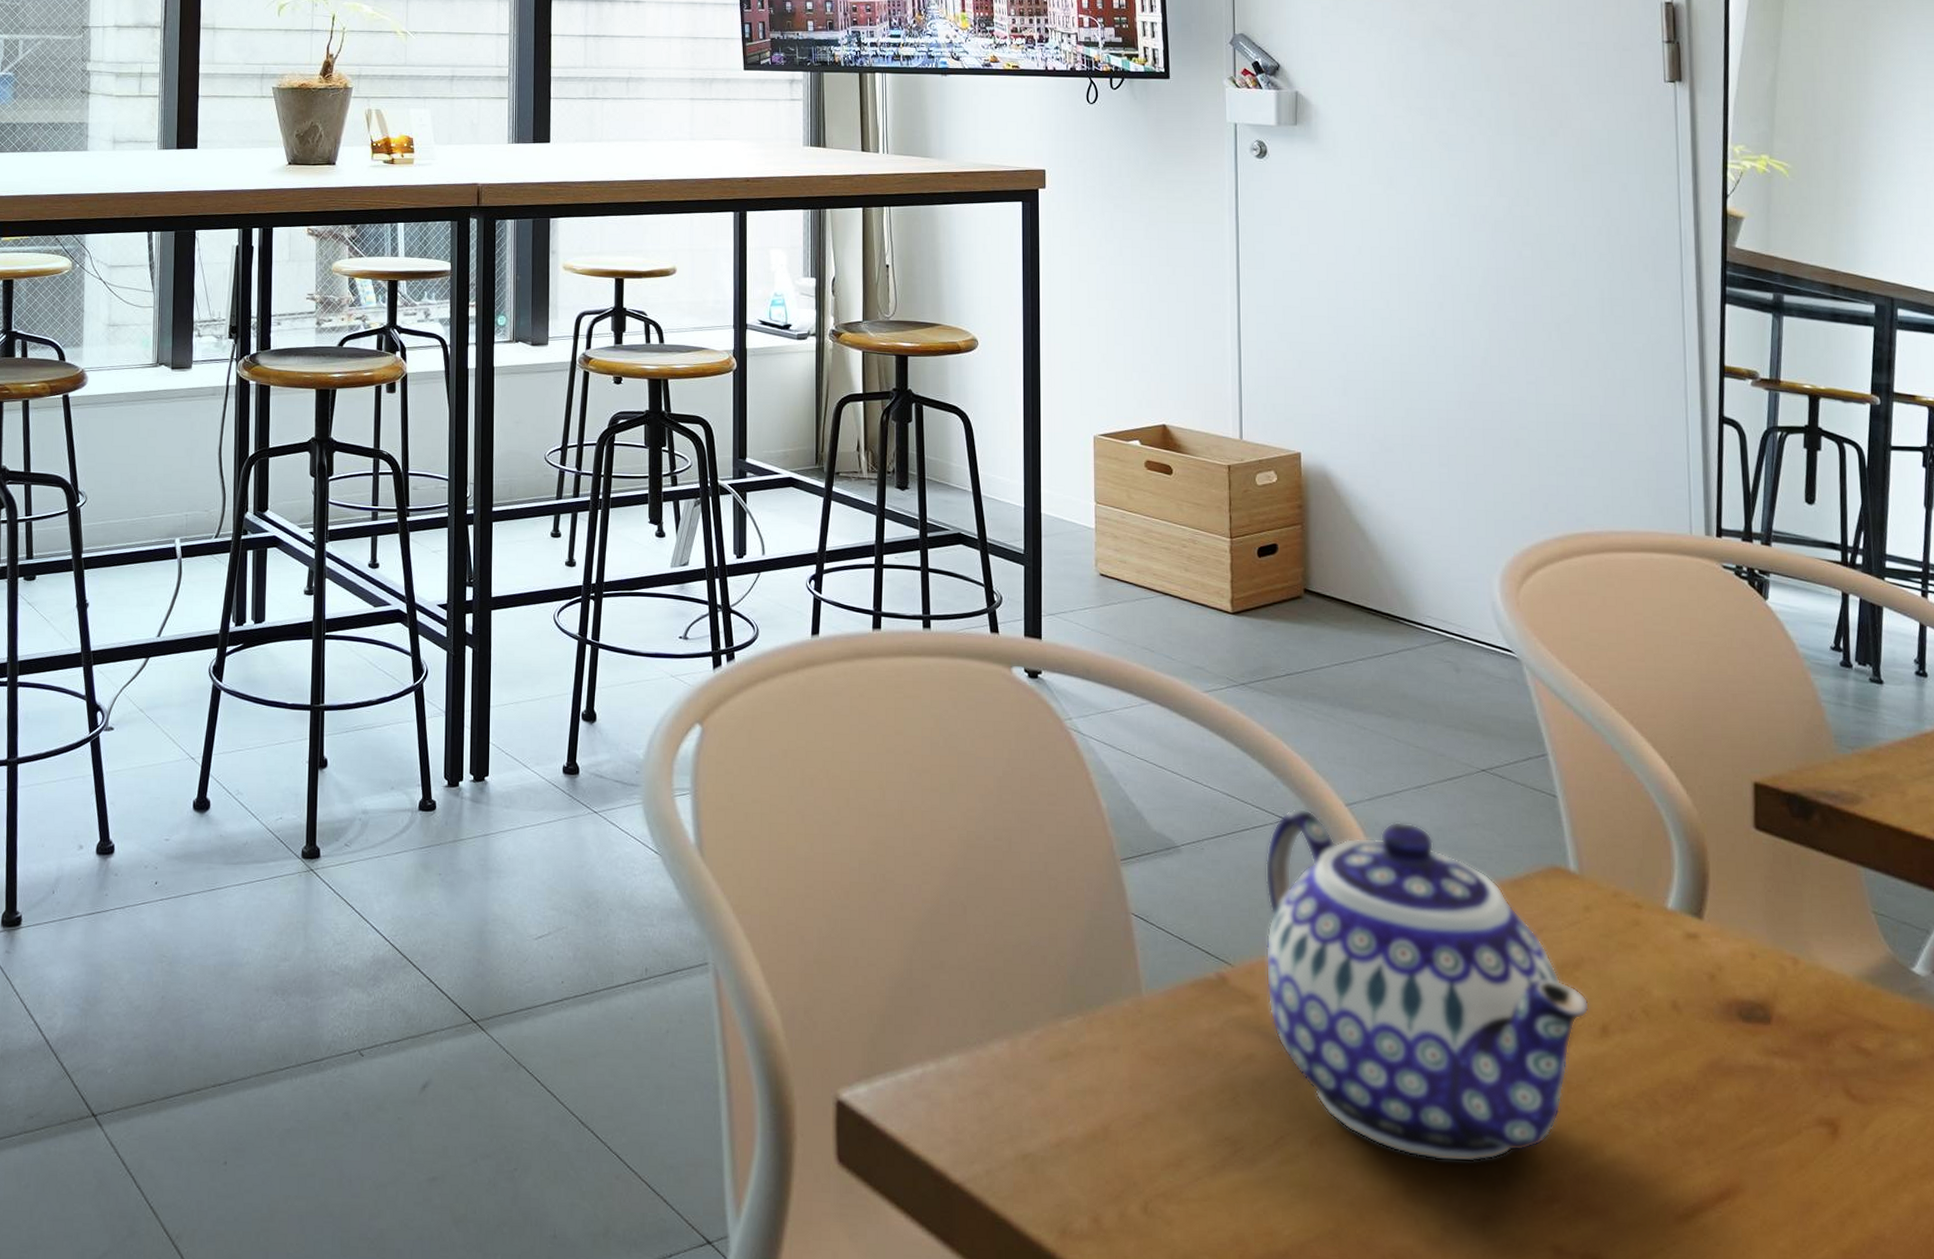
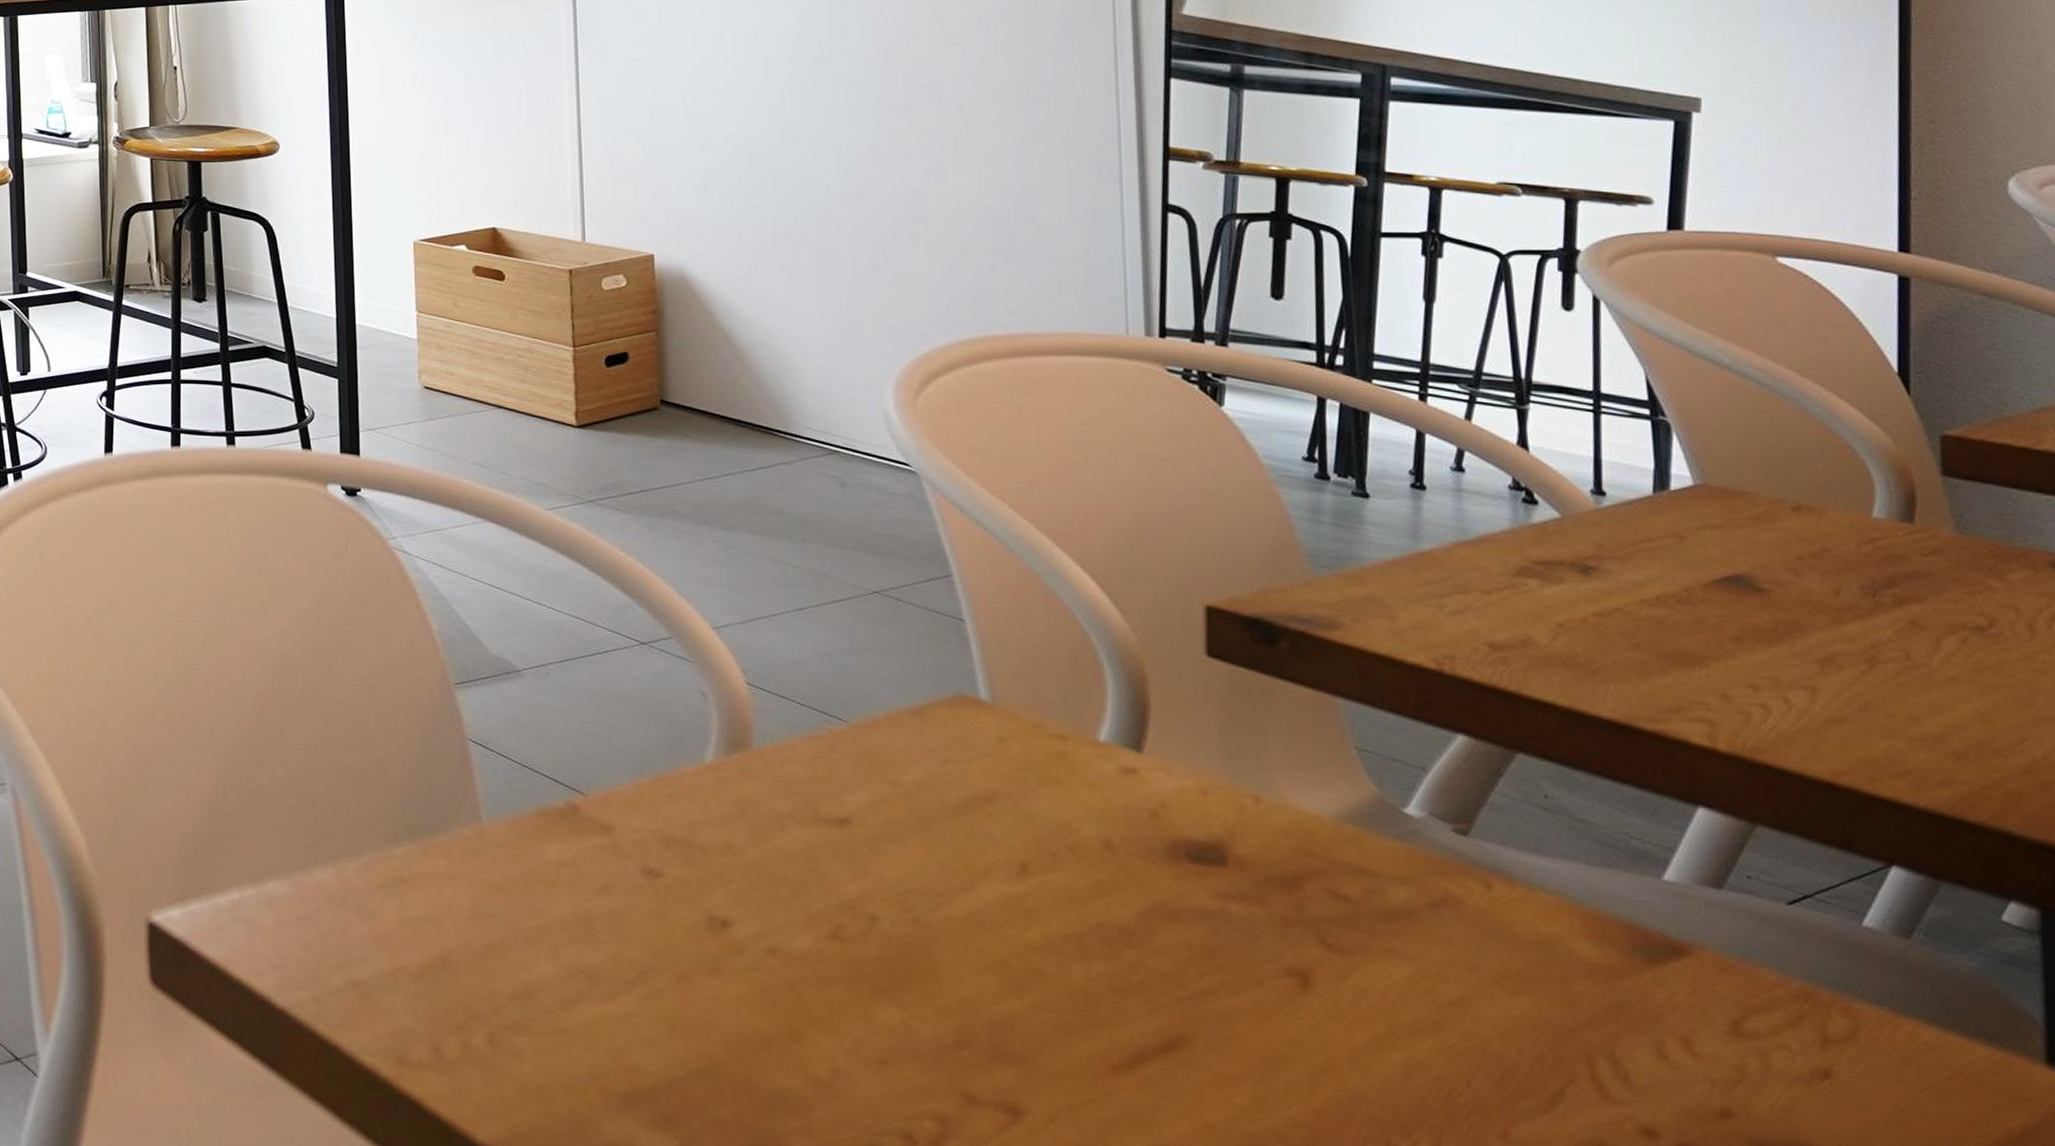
teapot: present [1265,808,1590,1163] -> none [620,631,1006,1004]

